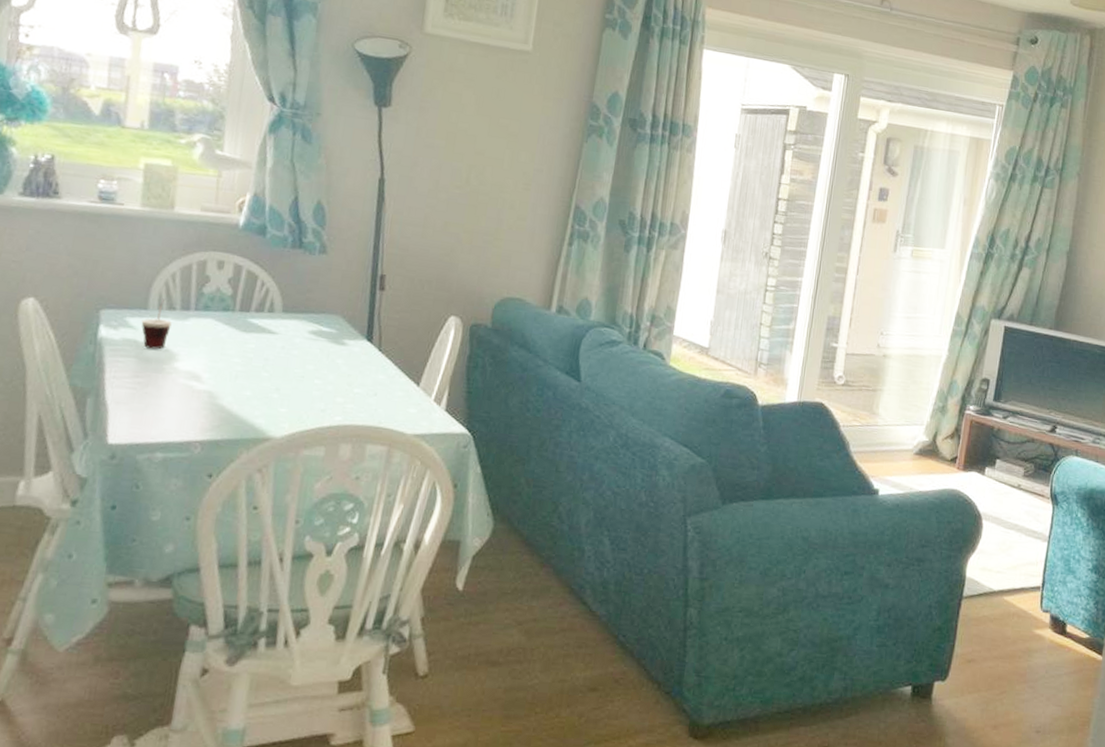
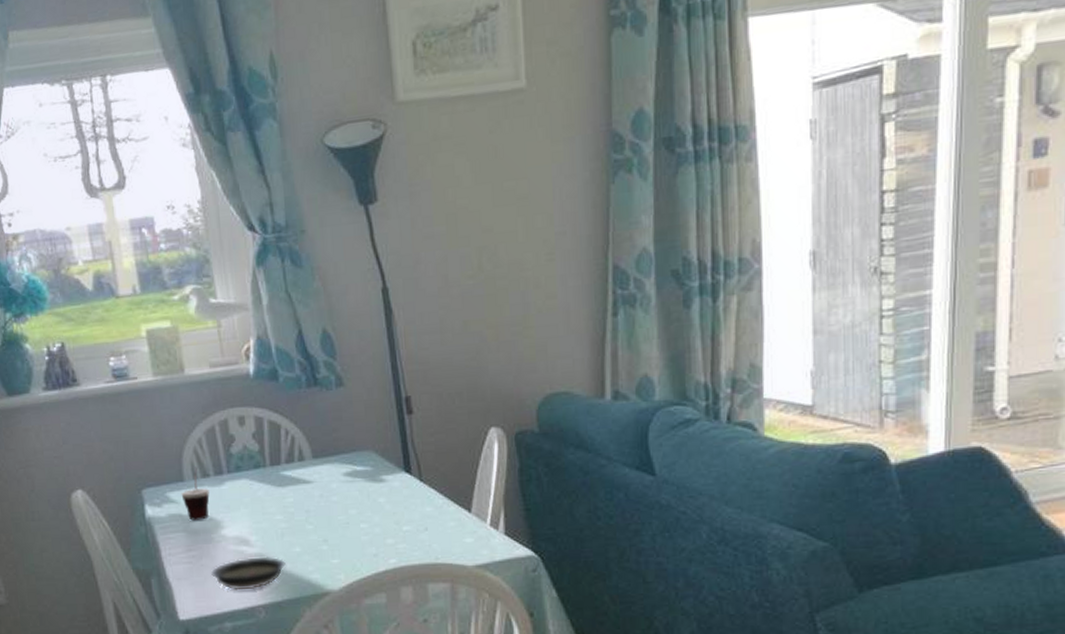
saucer: none [153,393,233,425] -> present [210,556,286,591]

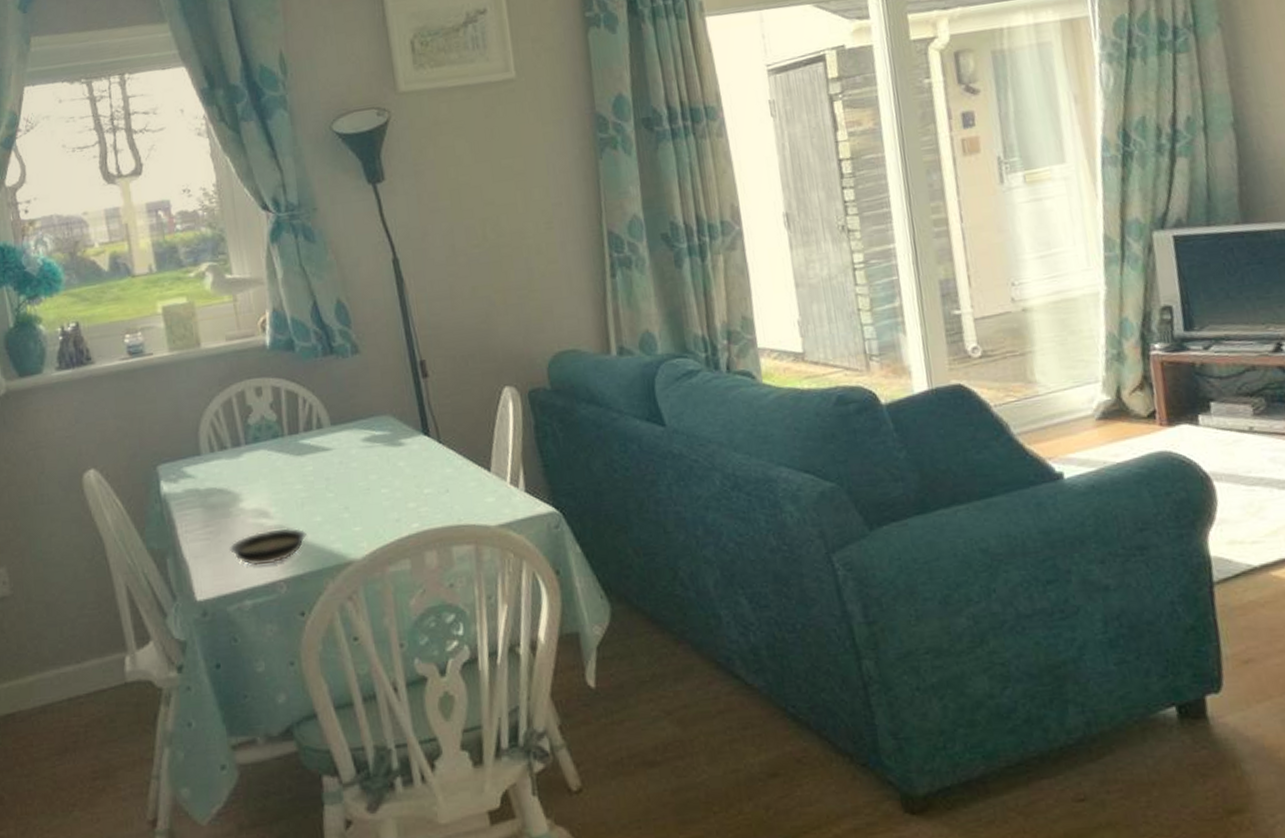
cup: present [181,467,210,521] -> none [198,440,227,495]

